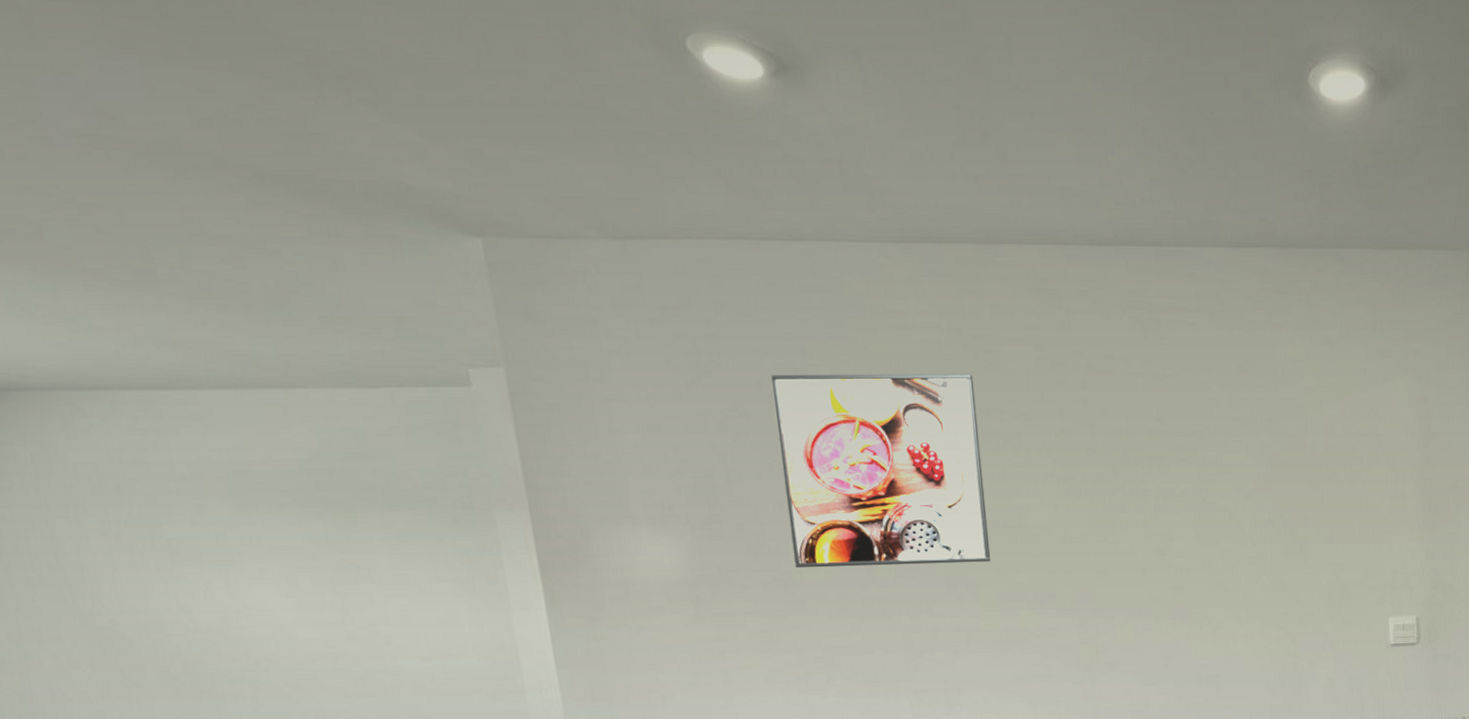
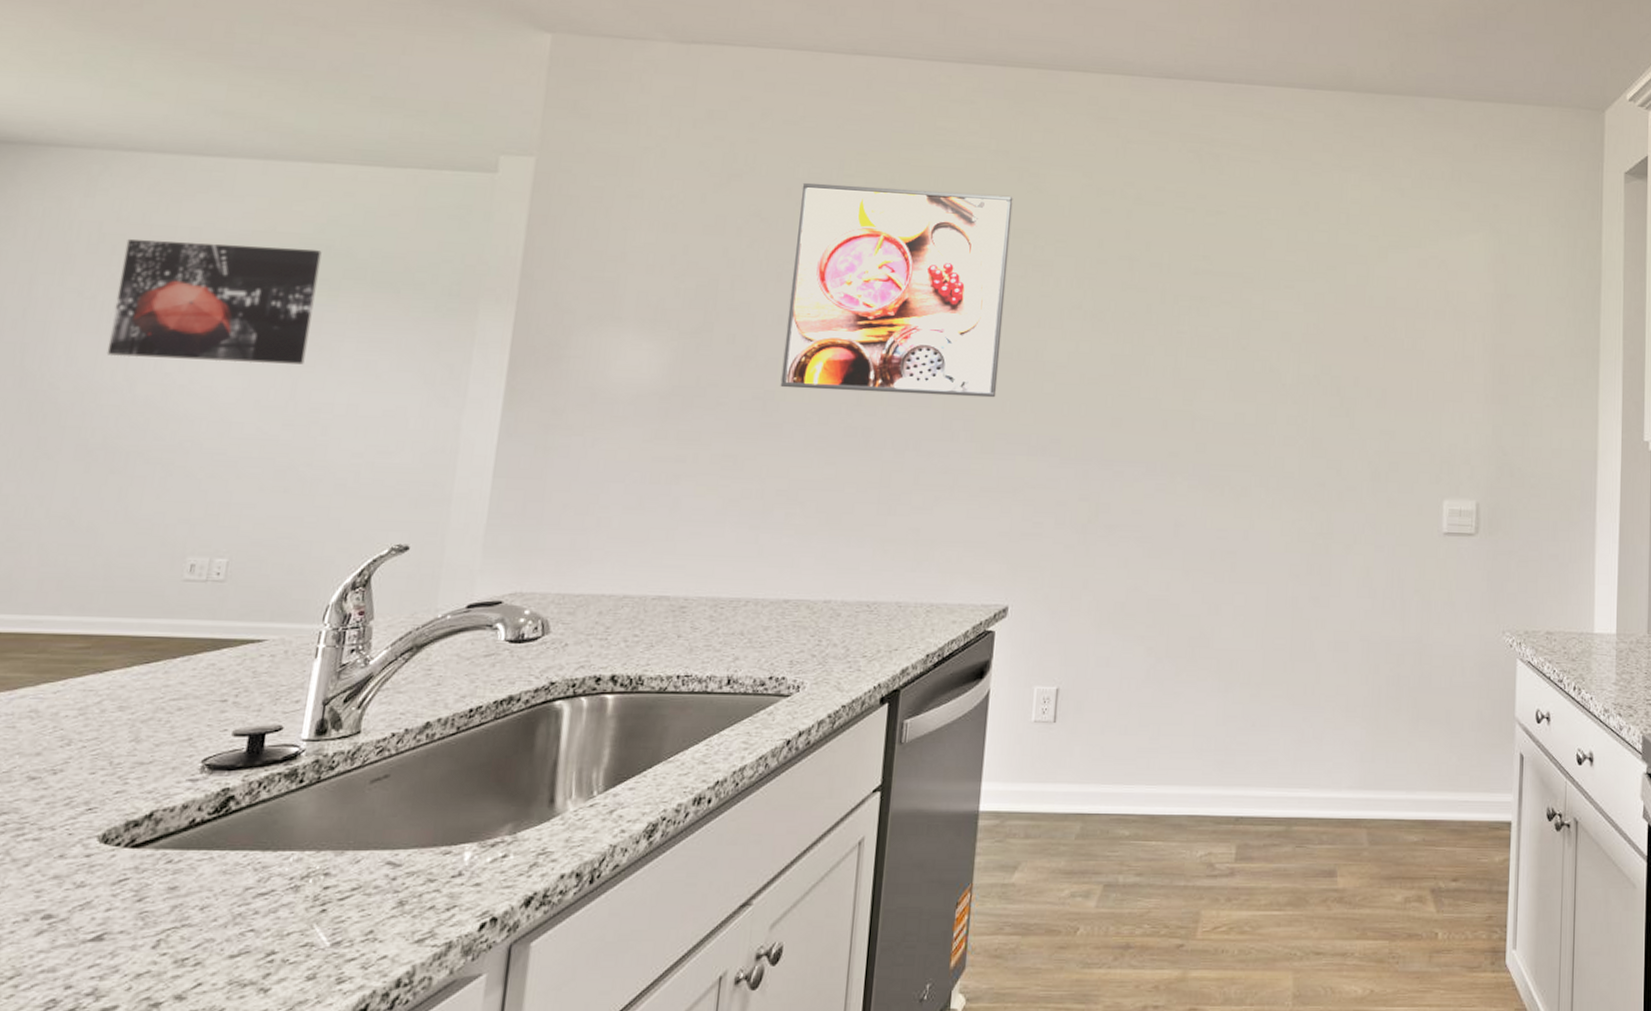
wall art: none [128,475,346,590] -> present [107,239,322,365]

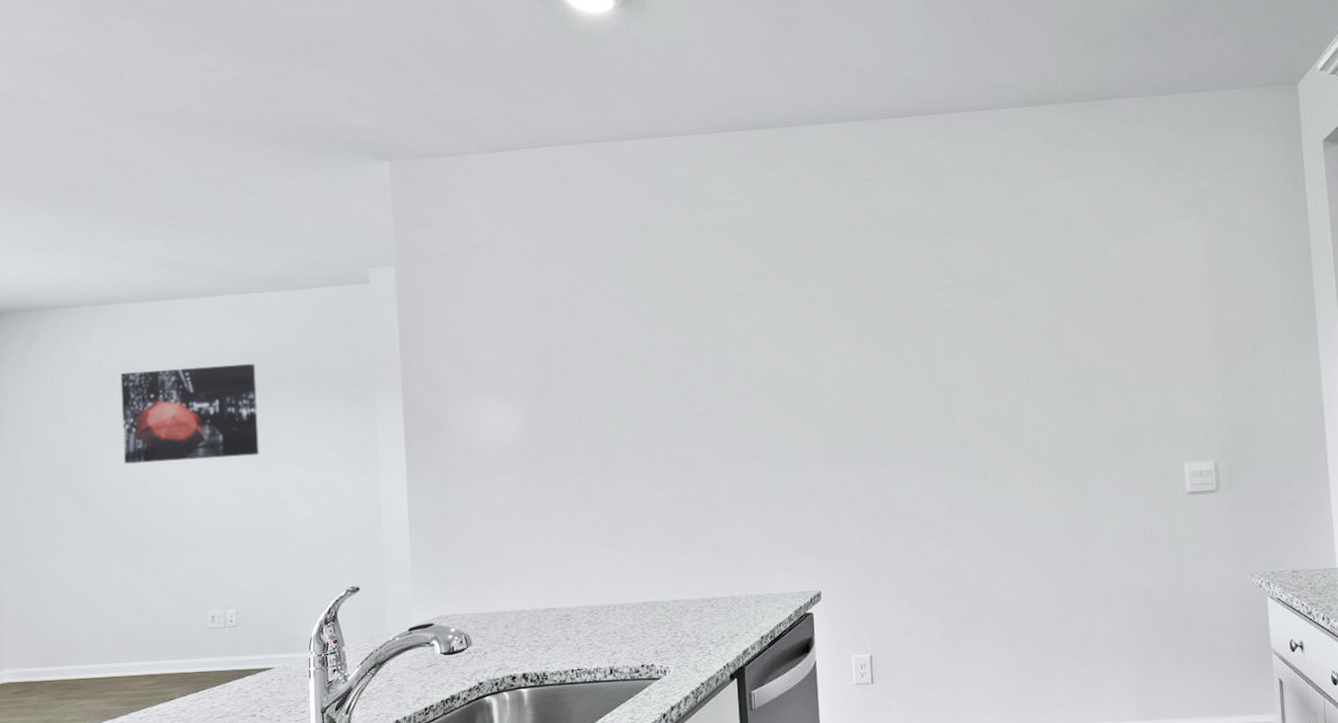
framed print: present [780,182,1013,398] -> none [602,243,786,430]

